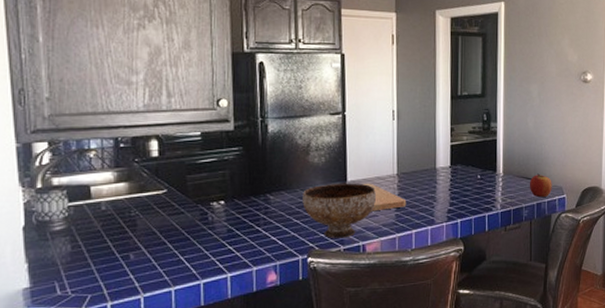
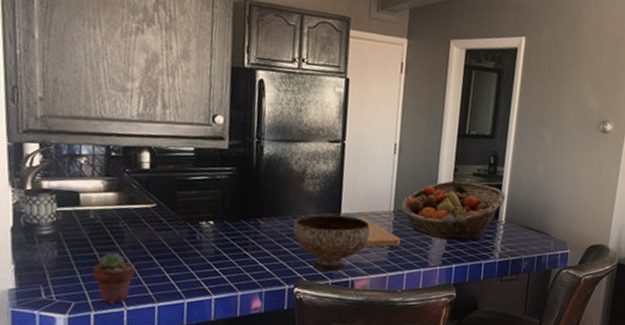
potted succulent: none [107,240,149,293] -> present [92,252,135,304]
fruit basket: none [404,140,501,197] -> present [401,180,506,242]
apple: present [529,173,552,197] -> none [531,225,556,250]

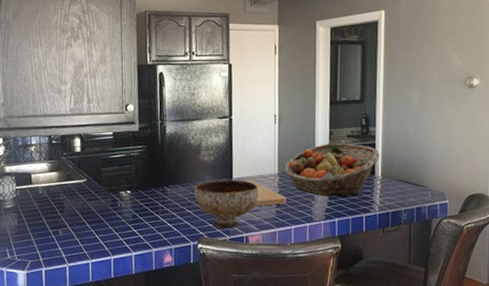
potted succulent: present [92,252,135,304] -> none [42,219,73,262]

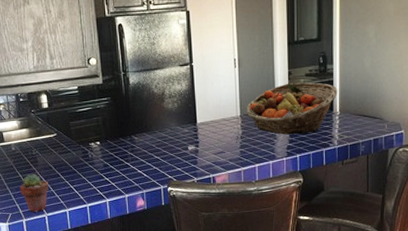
potted succulent: none [42,219,73,262] -> present [19,173,49,213]
bowl: present [194,179,258,229] -> none [161,124,222,171]
cutting board: present [245,180,287,207] -> none [209,124,250,149]

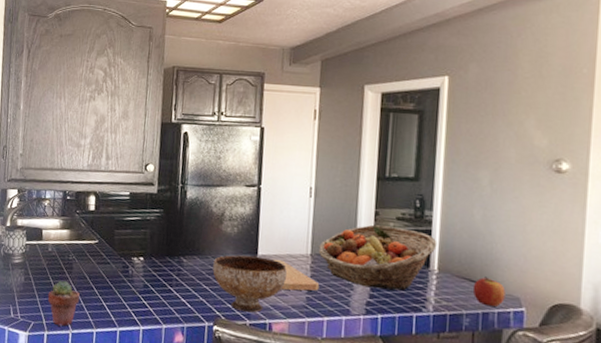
bowl: none [161,124,222,171] -> present [212,255,287,313]
cutting board: none [209,124,250,149] -> present [272,259,320,291]
apple: none [366,111,390,133] -> present [472,276,506,307]

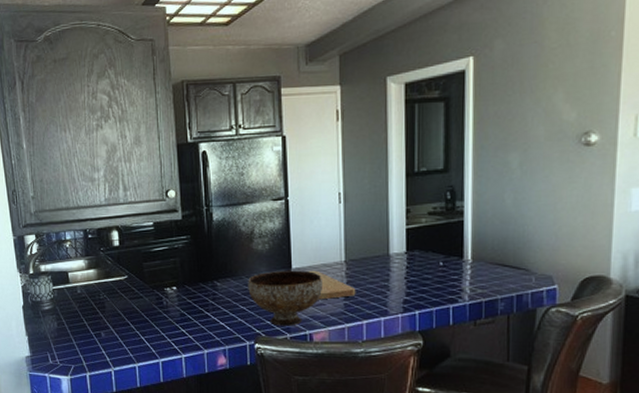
potted succulent: present [47,280,80,327] -> none [84,320,116,366]
fruit basket: present [318,224,437,291] -> none [352,222,470,286]
apple: present [472,276,506,307] -> none [506,260,538,287]

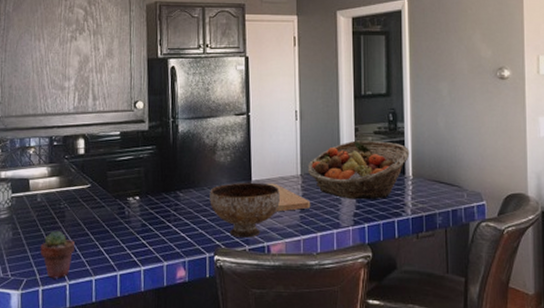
potted succulent: none [84,320,116,366] -> present [40,230,75,279]
fruit basket: none [352,222,470,286] -> present [307,140,410,200]

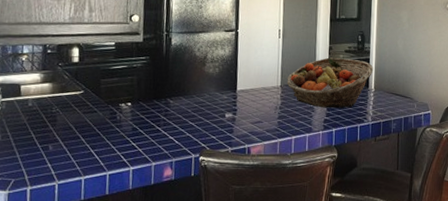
potted succulent: present [40,230,75,279] -> none [29,133,65,179]
bowl: present [209,182,280,238] -> none [197,91,262,141]
cutting board: present [266,183,311,212] -> none [249,92,288,118]

